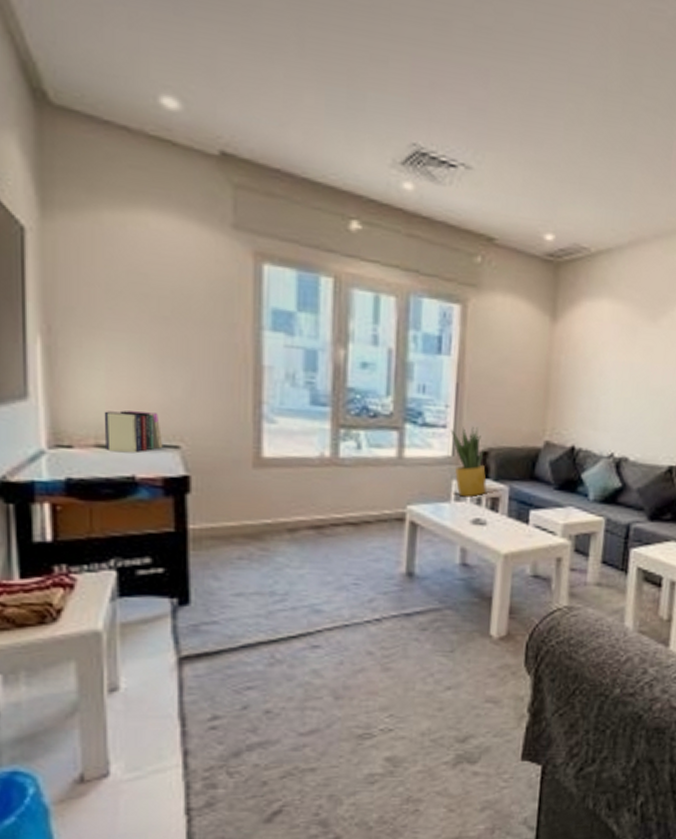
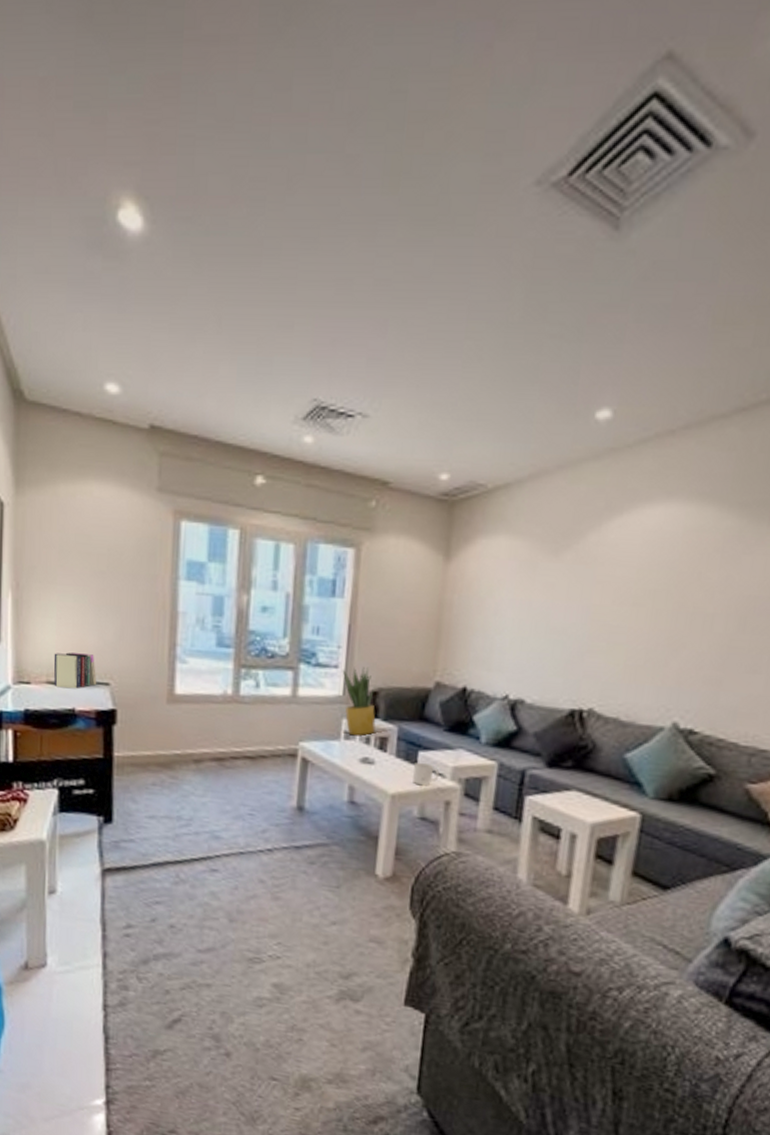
mug: none [525,521,551,544] -> present [413,762,440,786]

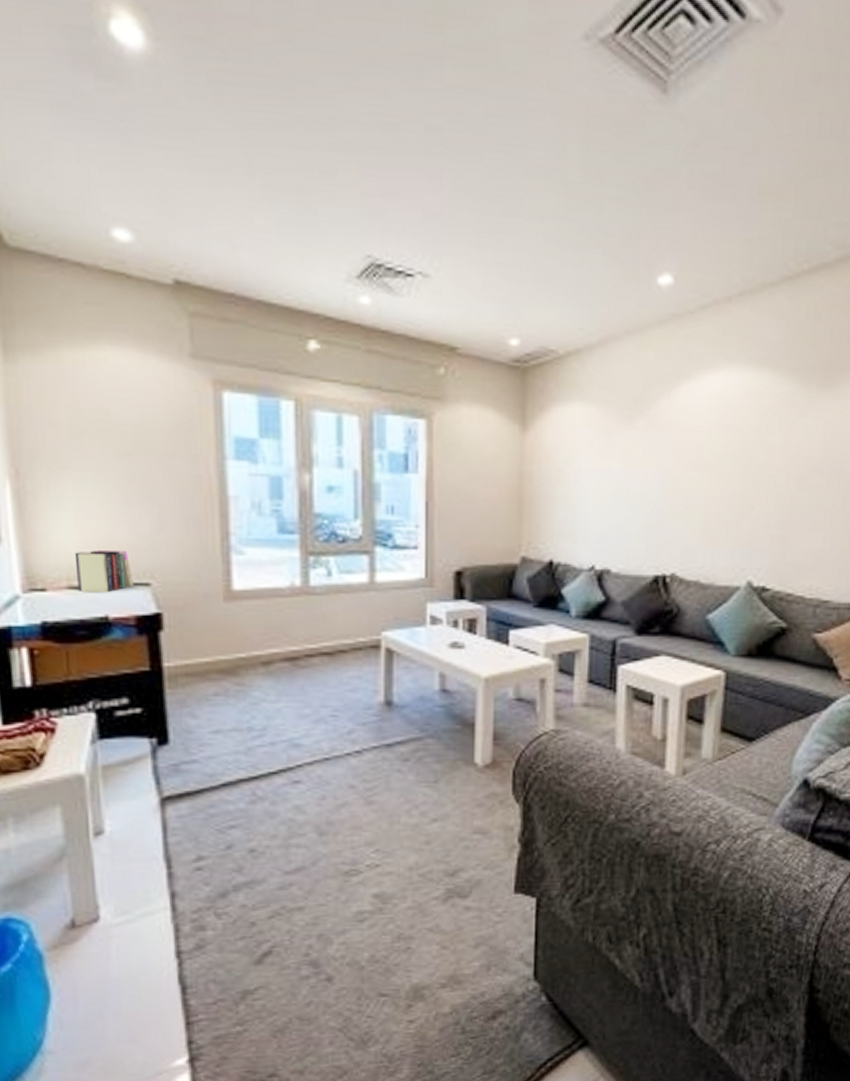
planter: present [342,666,376,736] -> none [422,545,463,620]
mug: present [413,762,440,786] -> none [506,641,532,666]

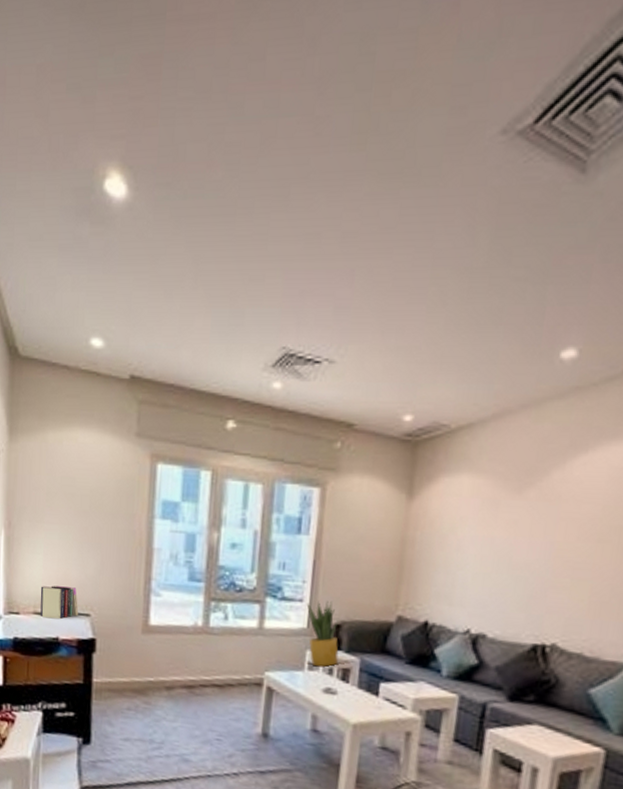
planter: none [422,545,463,620] -> present [306,600,339,667]

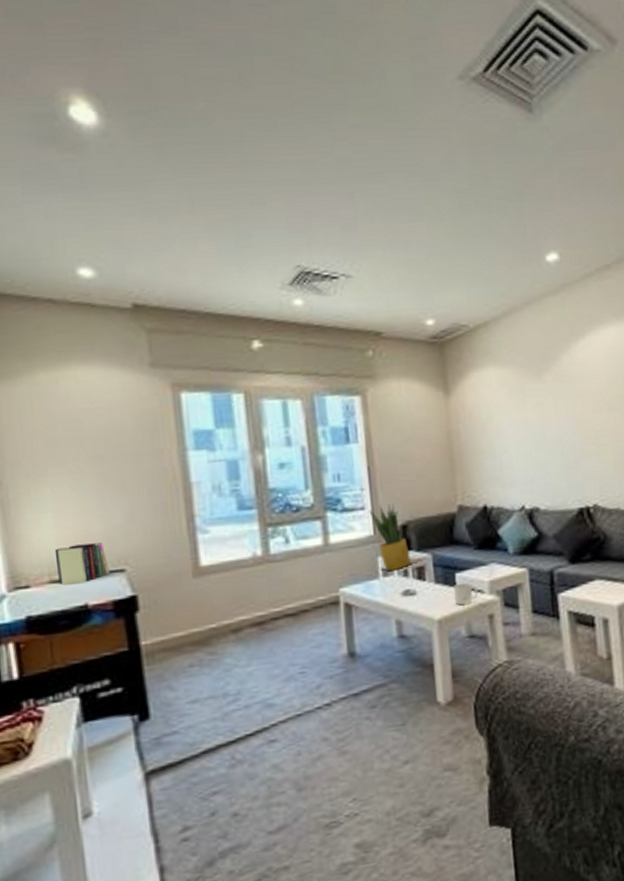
mug: none [374,693,401,717] -> present [454,583,479,606]

